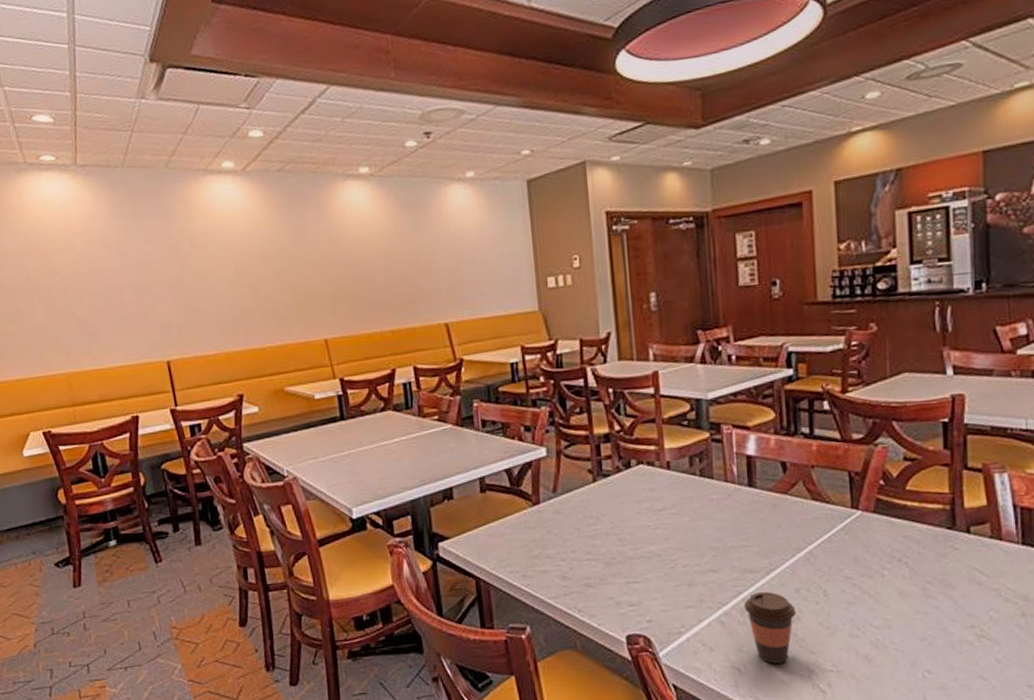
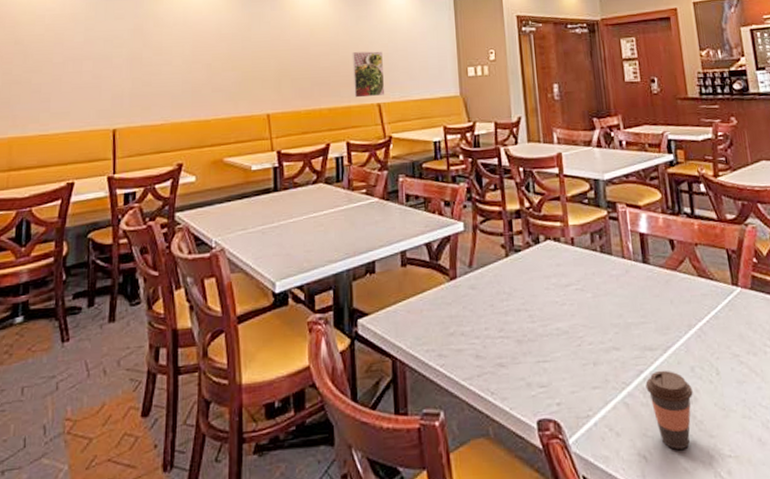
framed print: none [412,263,453,318] -> present [352,51,385,98]

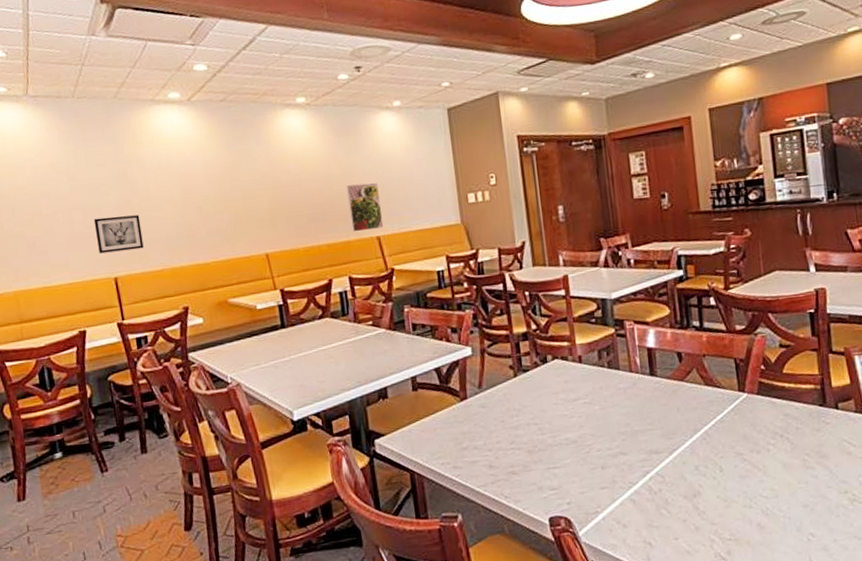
wall art: none [102,68,148,104] -> present [93,215,144,254]
coffee cup: present [645,370,693,450] -> none [651,470,697,536]

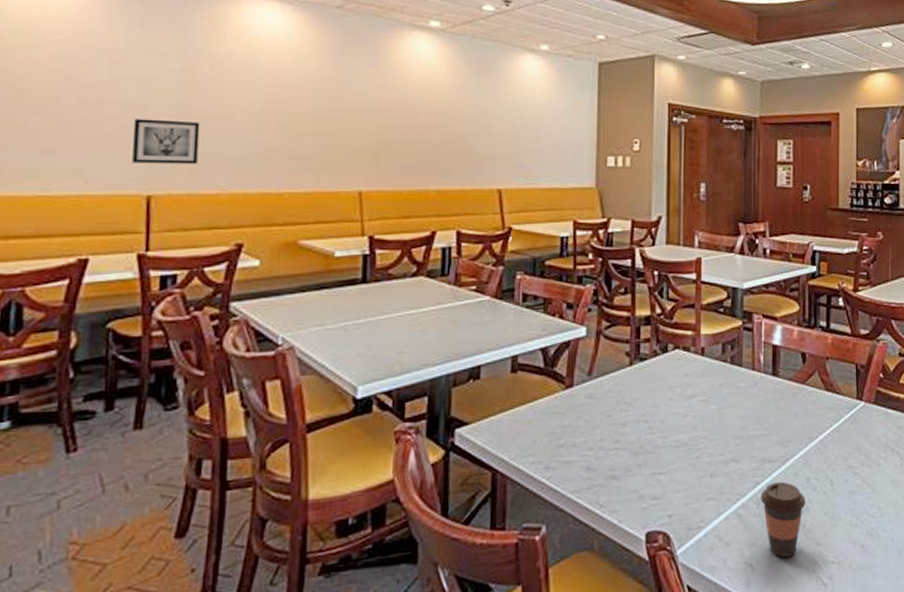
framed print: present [346,182,384,232] -> none [470,127,509,181]
coffee cup: none [651,470,697,536] -> present [760,481,806,558]

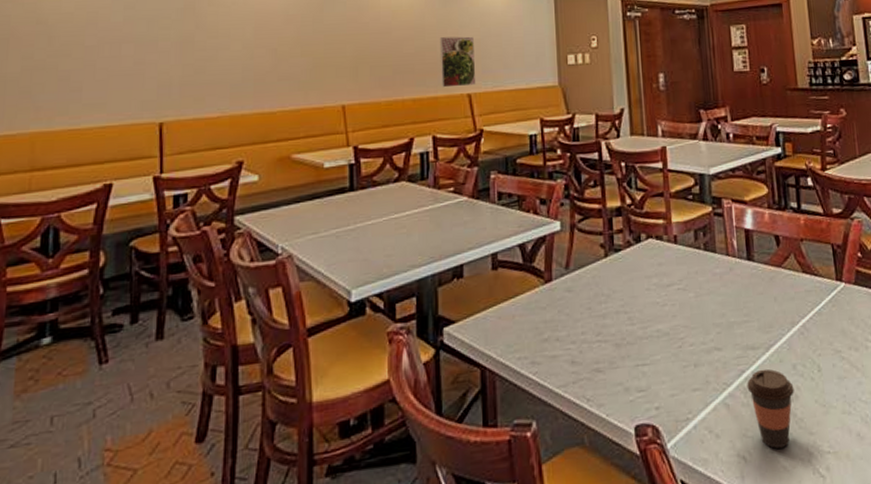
wall art: present [132,118,200,164] -> none [145,53,202,94]
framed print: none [470,127,509,181] -> present [439,36,476,88]

